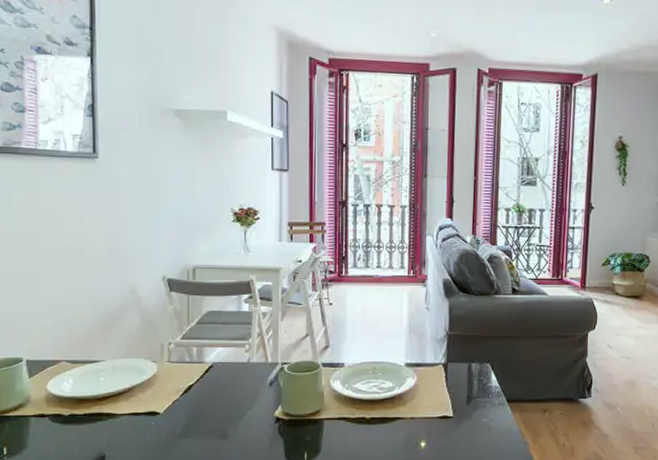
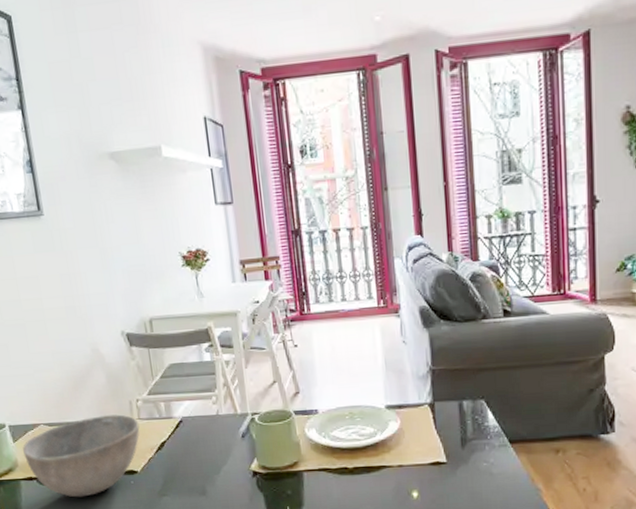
bowl: none [37,356,168,437] -> present [22,414,140,498]

